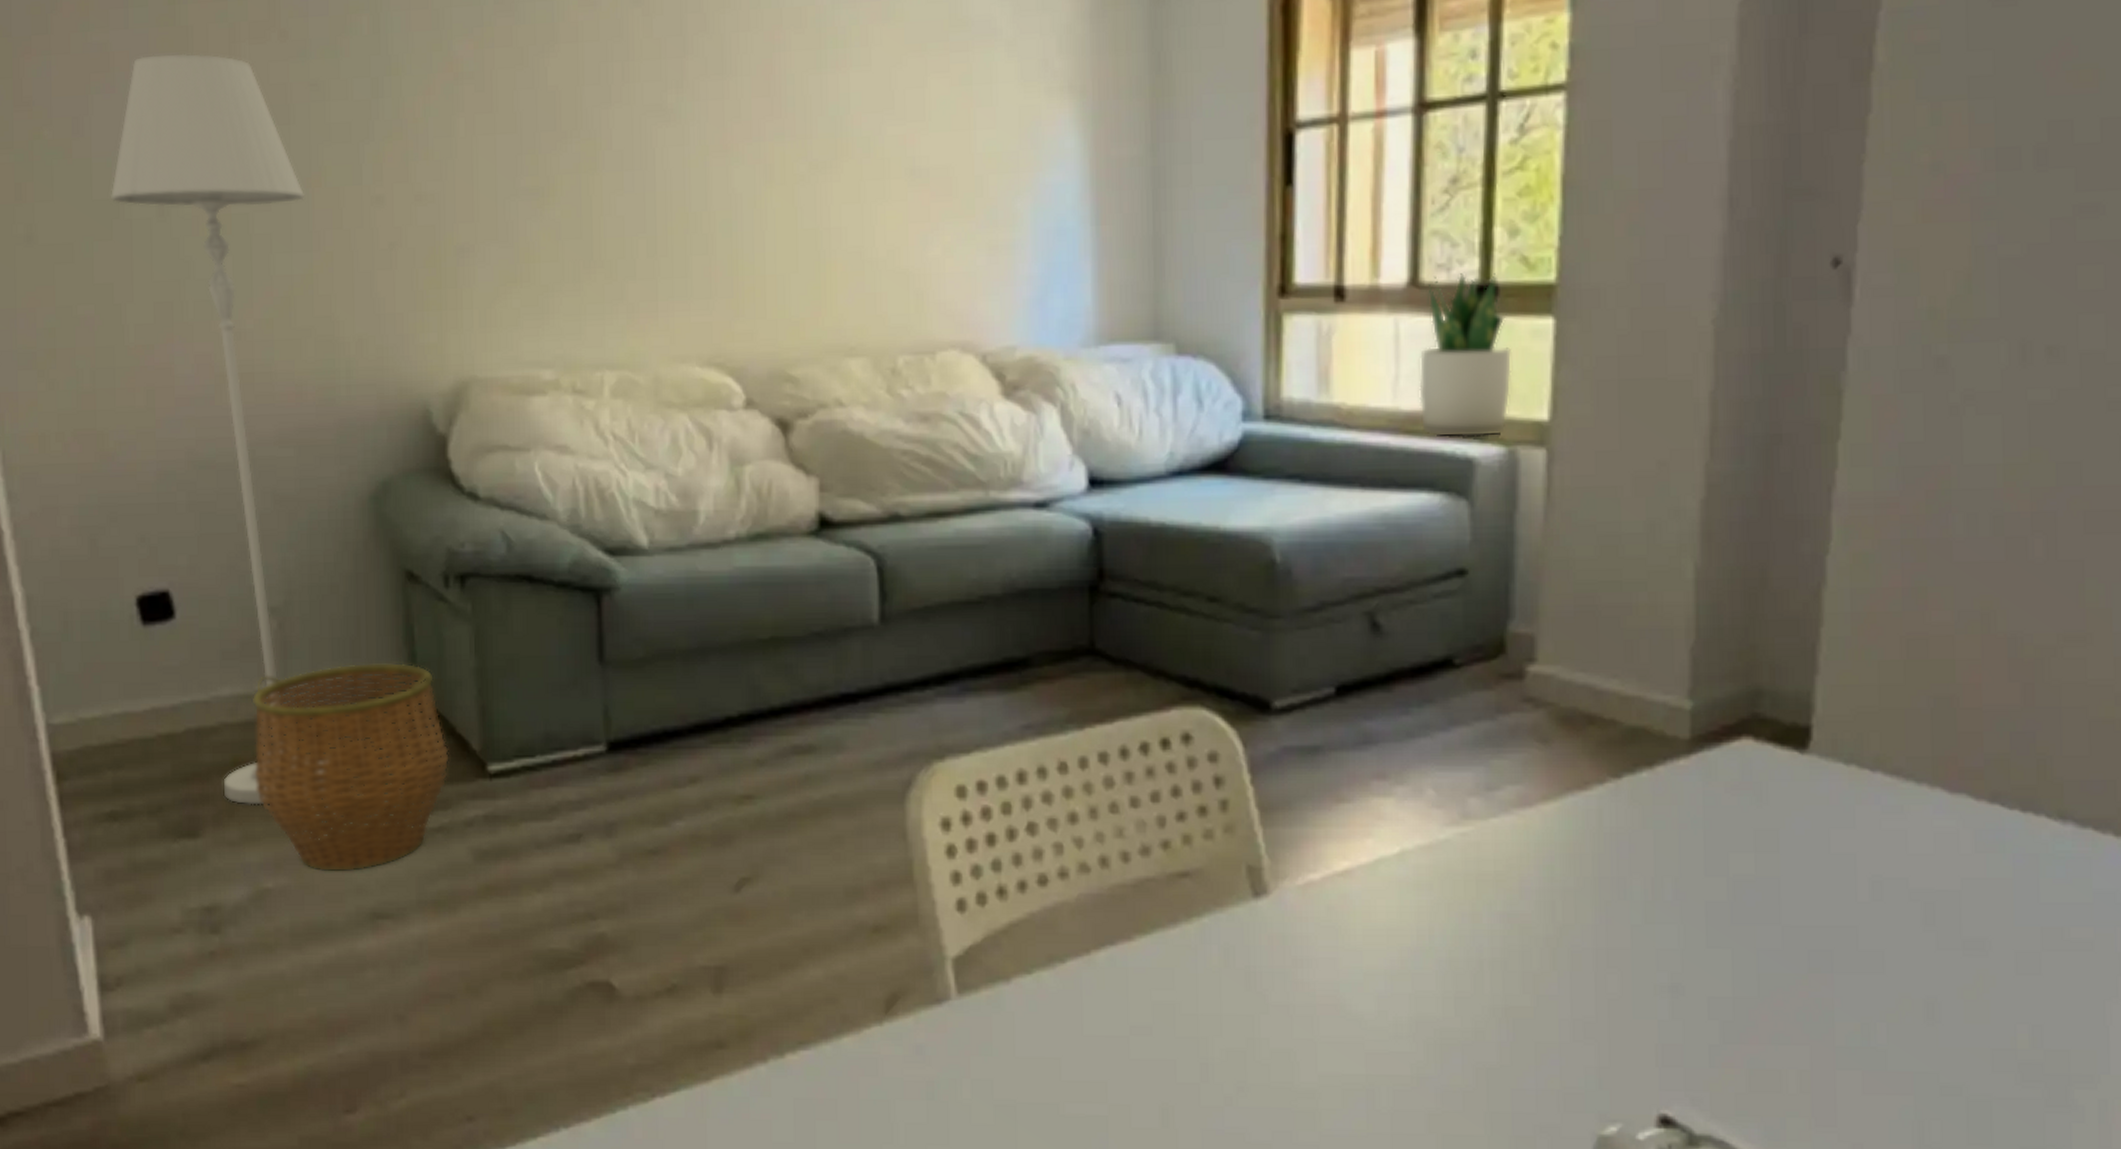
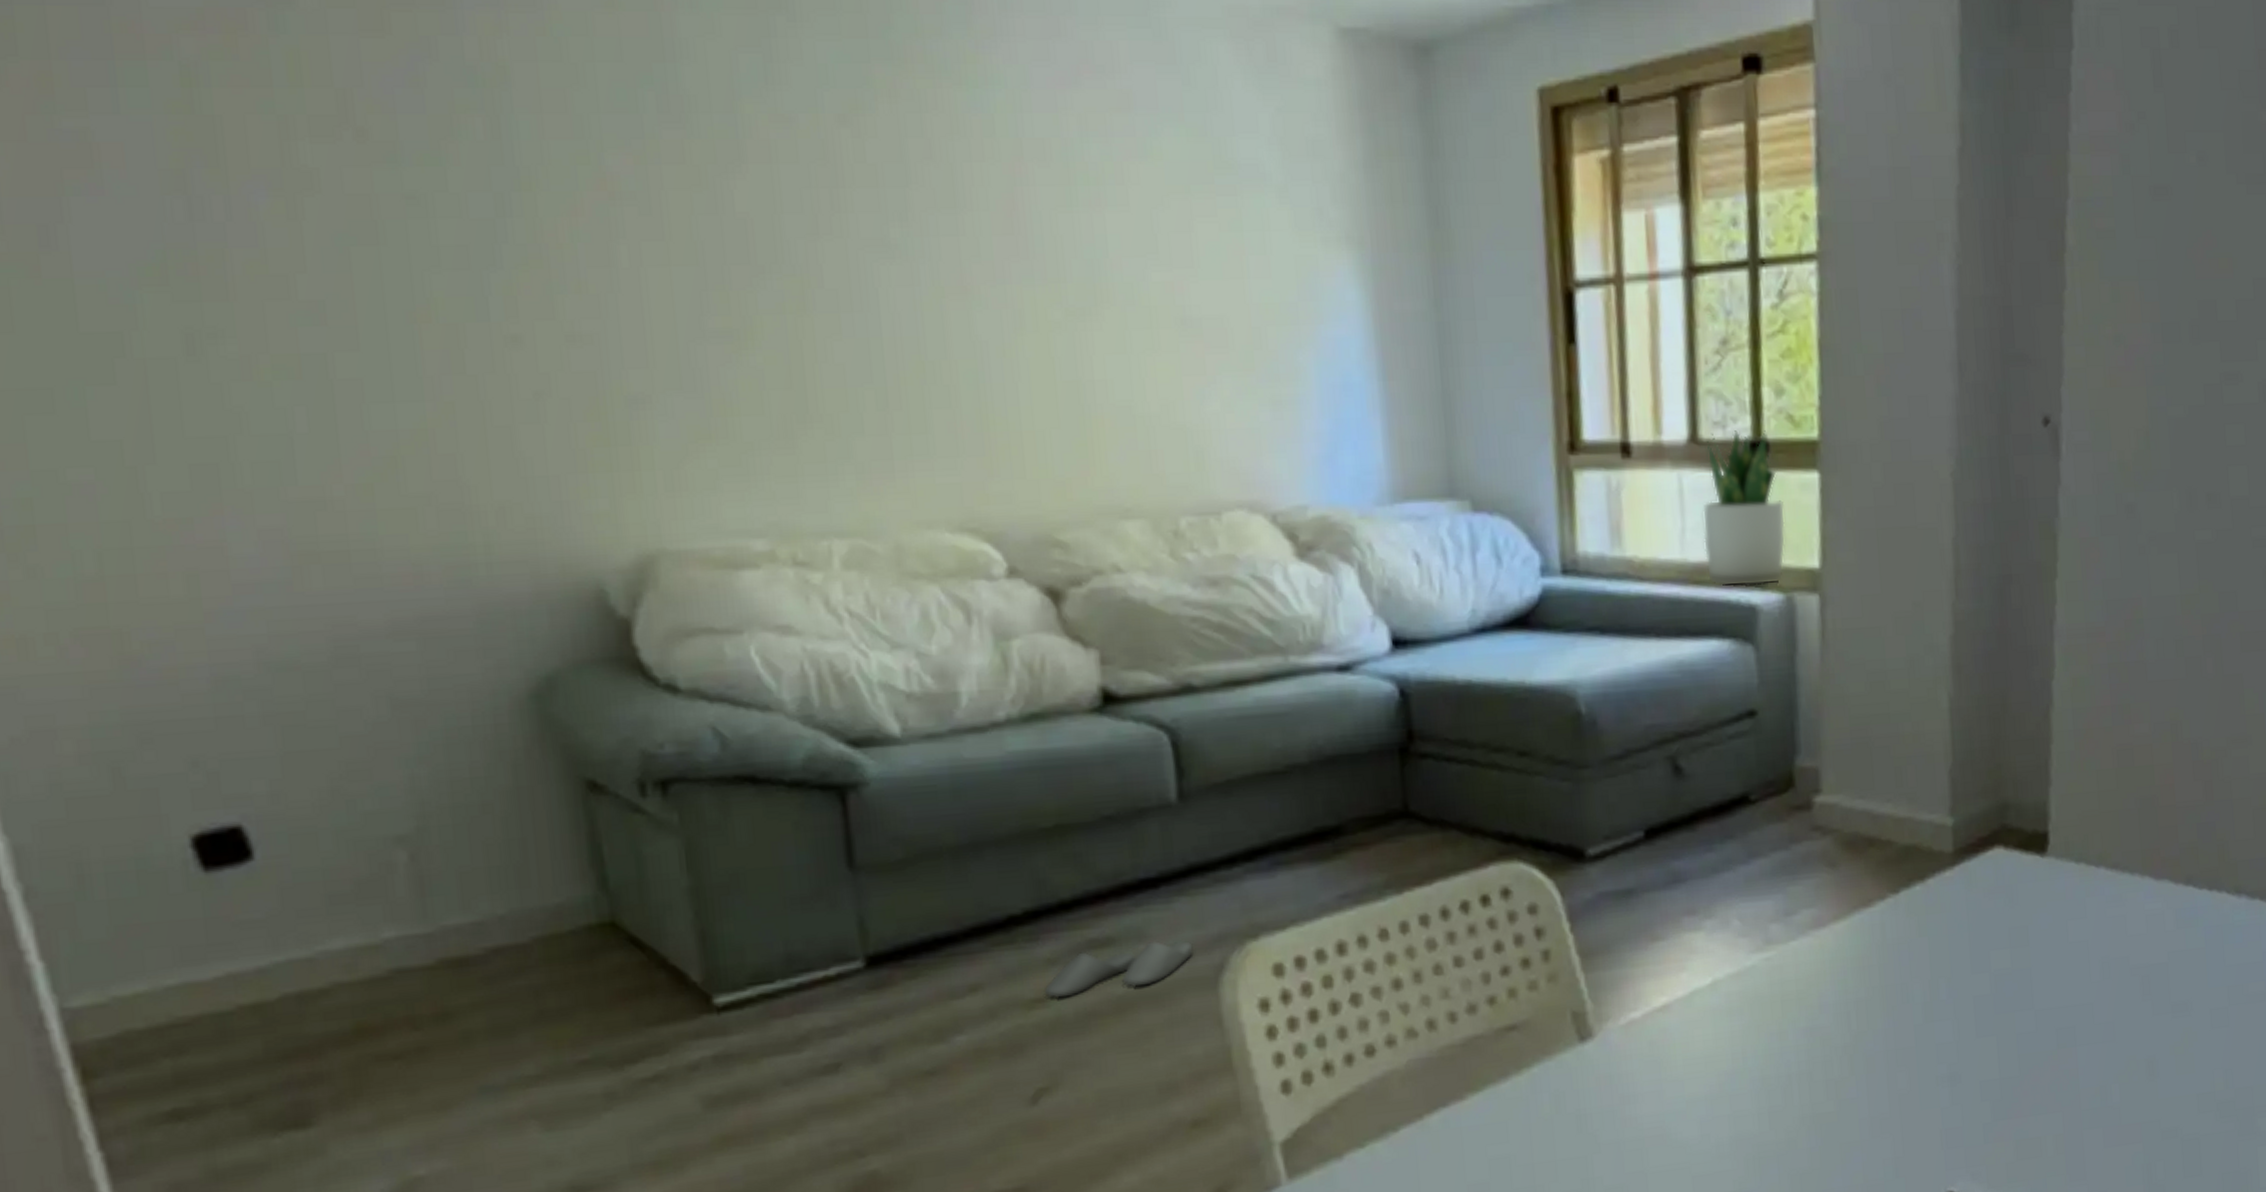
floor lamp: present [110,53,330,805] -> none [107,150,497,1080]
basket: present [251,662,449,872] -> none [377,888,662,1147]
slippers: none [753,753,885,797] -> present [1045,940,1194,998]

